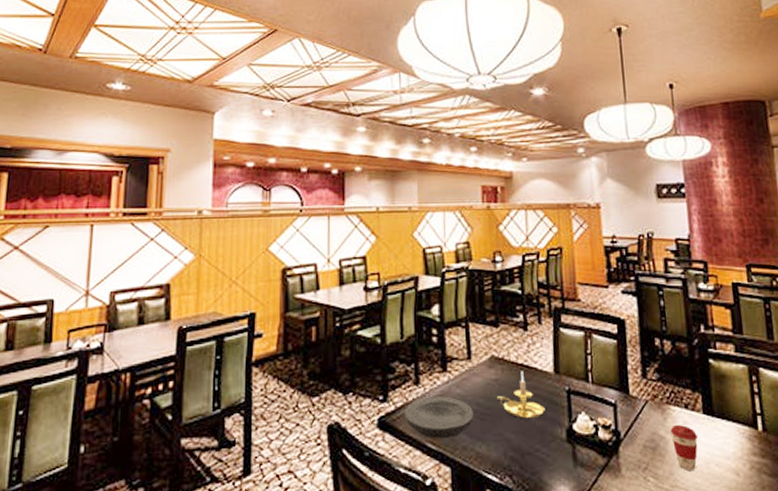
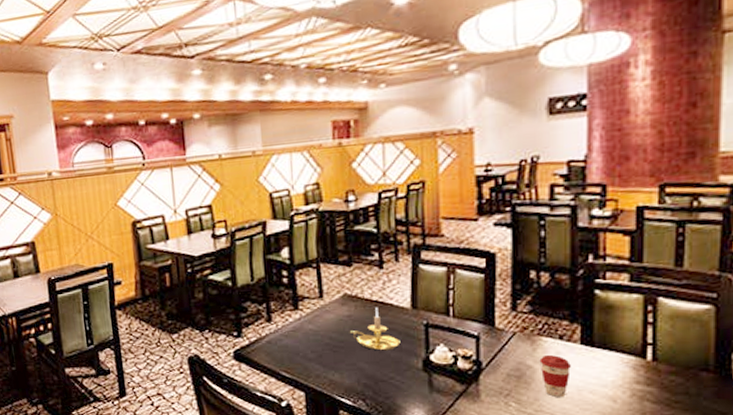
plate: present [405,396,473,438] -> none [258,331,326,368]

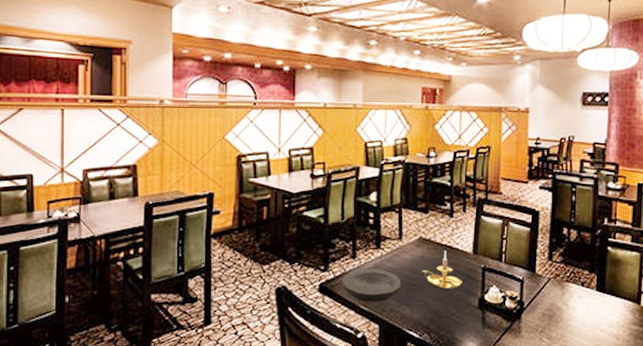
plate: none [258,331,326,368] -> present [342,268,401,302]
coffee cup: present [539,354,571,397] -> none [566,298,588,334]

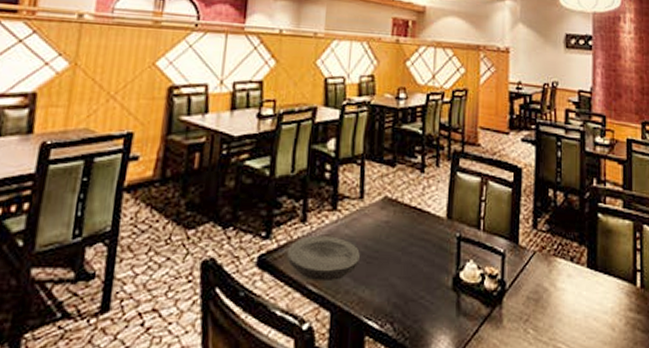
candle holder: present [422,250,462,289] -> none [386,214,434,265]

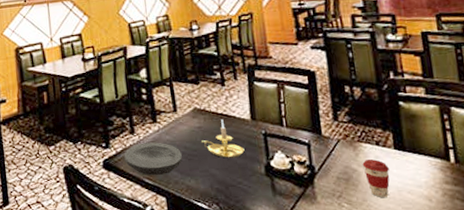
candle holder: none [386,214,434,265] -> present [201,119,245,158]
coffee cup: none [554,276,579,324] -> present [362,158,390,197]

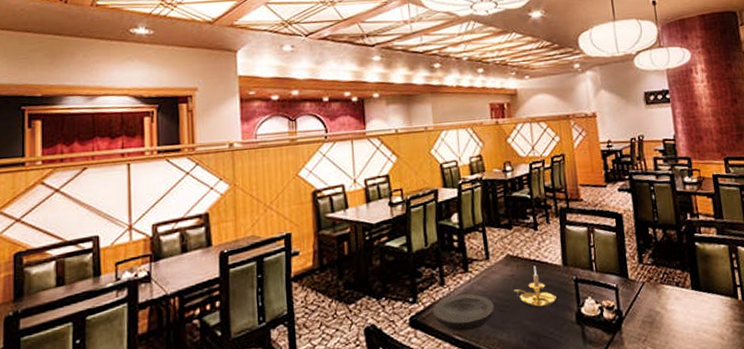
coffee cup: present [362,158,390,197] -> none [664,300,689,339]

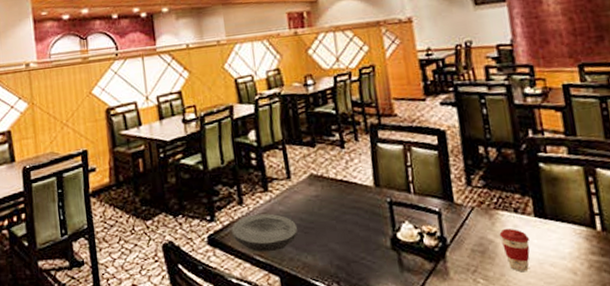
candle holder: present [514,266,557,308] -> none [319,186,368,231]
coffee cup: none [664,300,689,339] -> present [499,228,530,271]

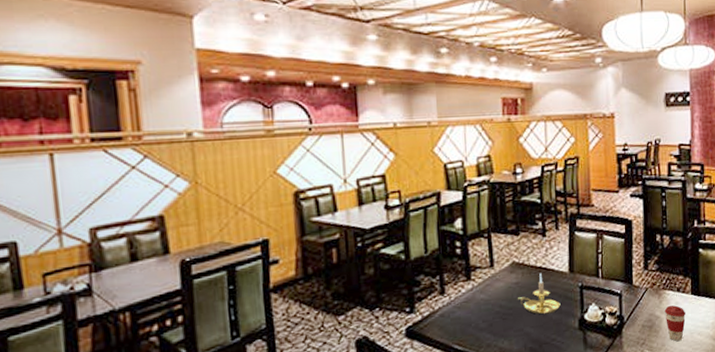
plate: present [231,213,298,252] -> none [431,302,496,341]
candle holder: none [319,186,368,231] -> present [518,273,561,315]

